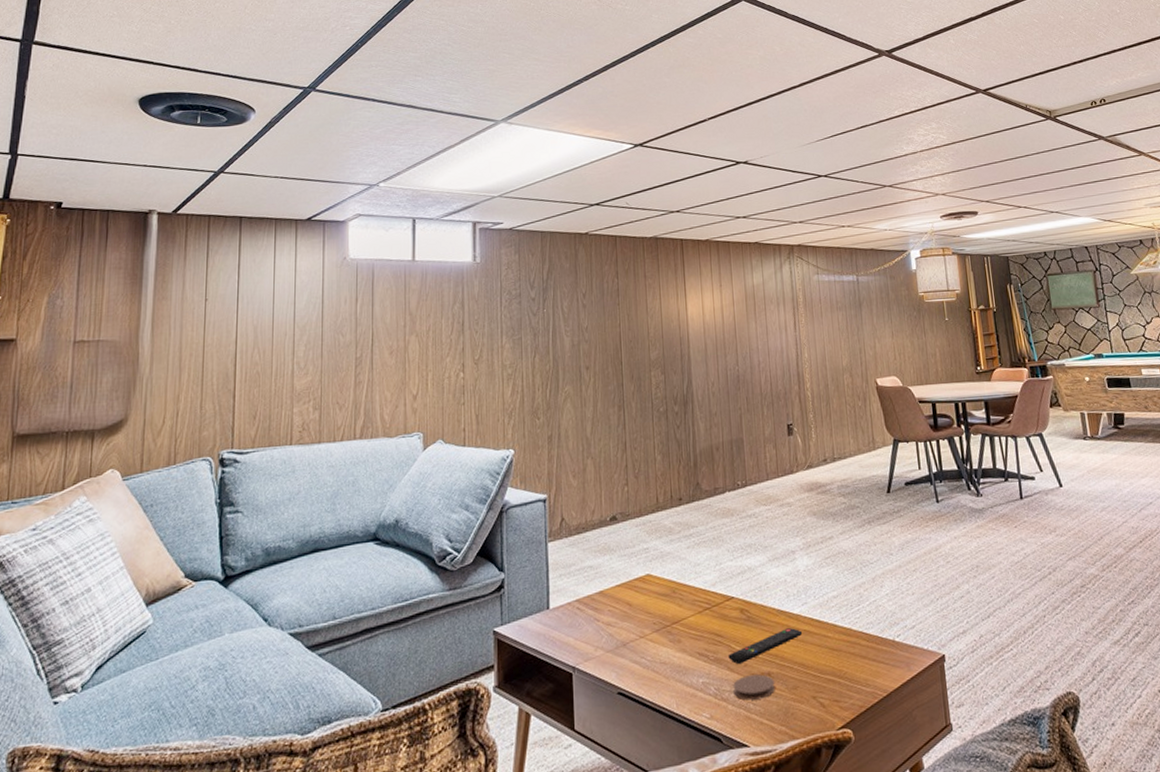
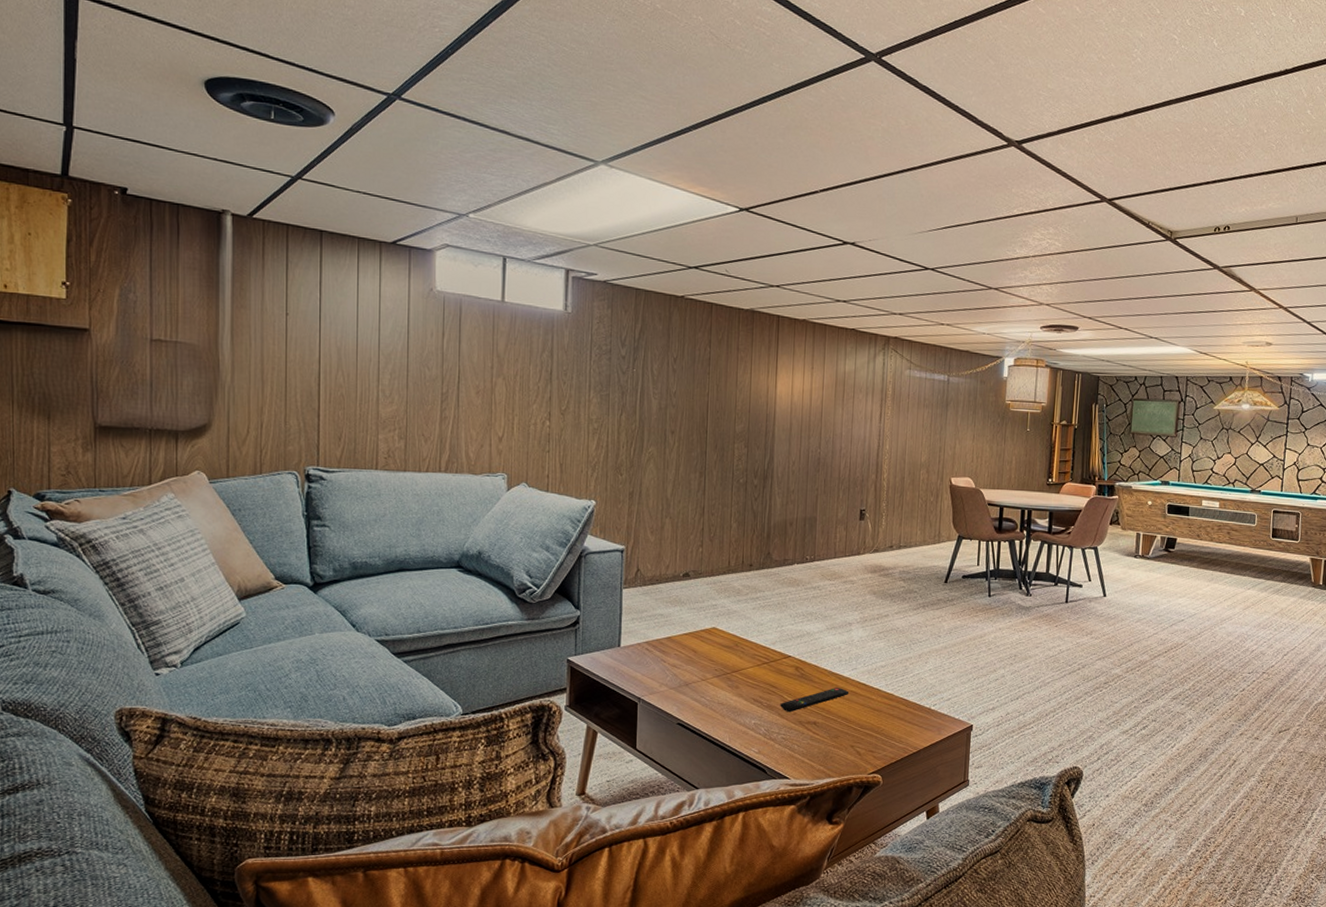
coaster: present [733,674,775,700] -> none [781,722,819,742]

